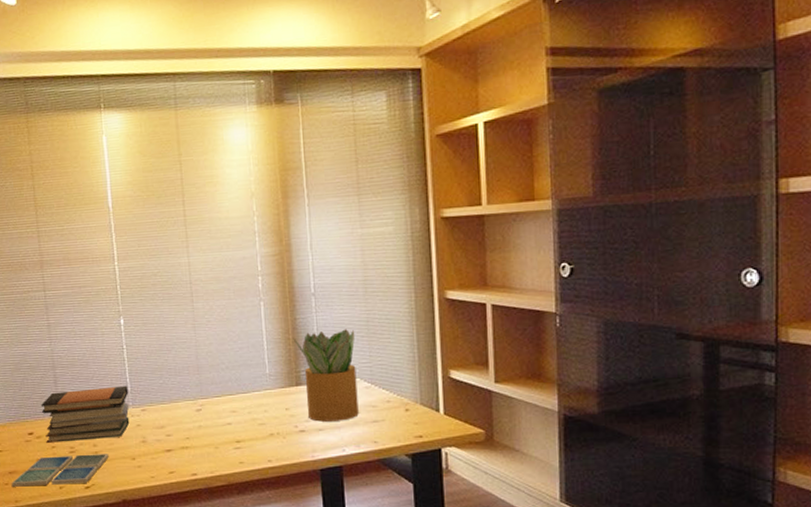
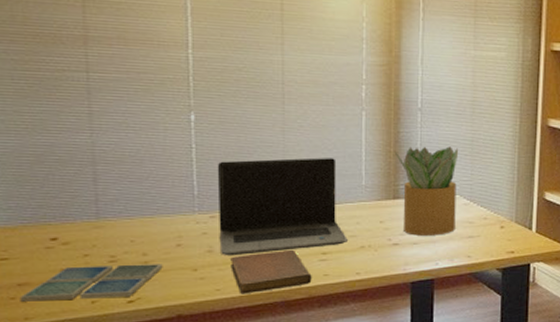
book stack: present [40,385,130,443] -> none [71,189,194,250]
laptop computer: none [143,349,258,446] -> present [217,158,348,256]
notebook: none [160,438,229,481] -> present [230,249,312,294]

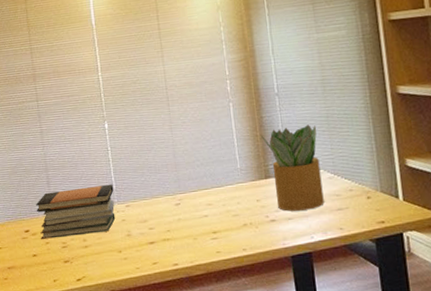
drink coaster: present [20,264,163,302] -> none [10,247,98,281]
book stack: none [71,189,194,250] -> present [35,184,116,239]
laptop computer: present [217,158,348,256] -> none [126,147,232,239]
notebook: present [230,249,312,294] -> none [144,230,208,272]

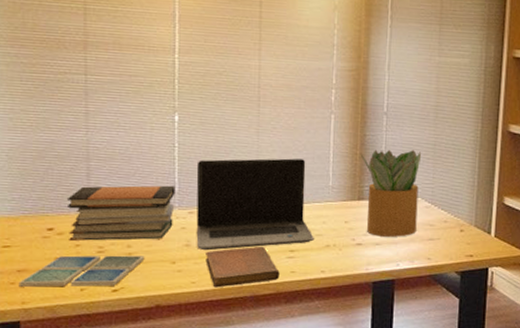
drink coaster: none [10,247,98,281] -> present [18,255,145,287]
laptop computer: none [126,147,232,239] -> present [196,158,314,251]
notebook: none [144,230,208,272] -> present [205,246,280,288]

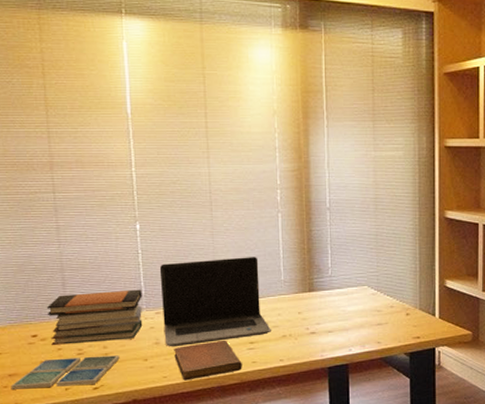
potted plant: present [360,149,422,237] -> none [308,241,365,324]

